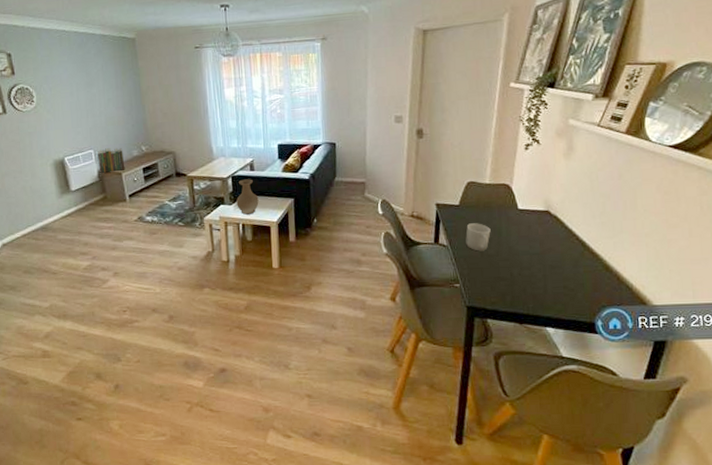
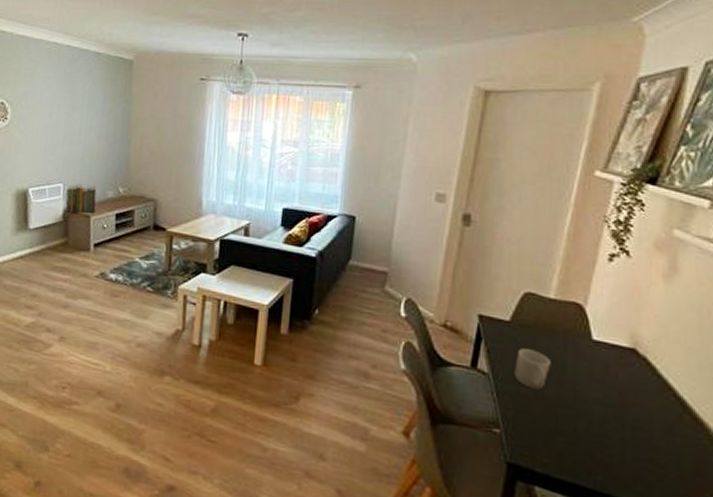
vase: present [236,179,259,215] -> none [221,245,249,291]

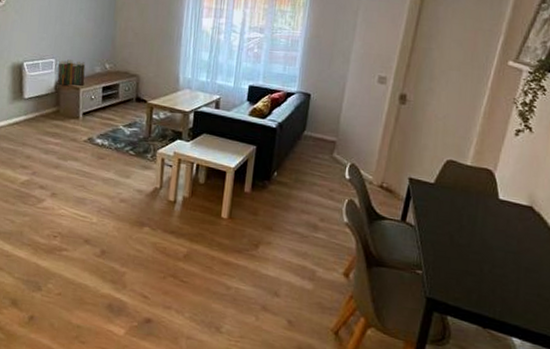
mug: present [514,348,551,390] -> none [436,206,465,239]

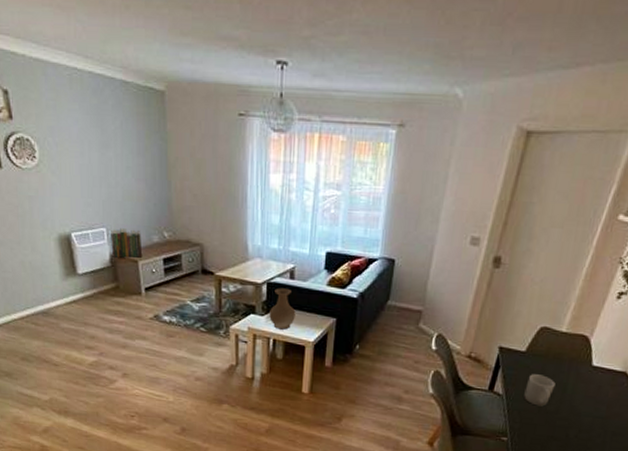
vase: none [194,116,219,155] -> present [269,288,296,330]
mug: none [436,206,465,239] -> present [524,374,555,407]

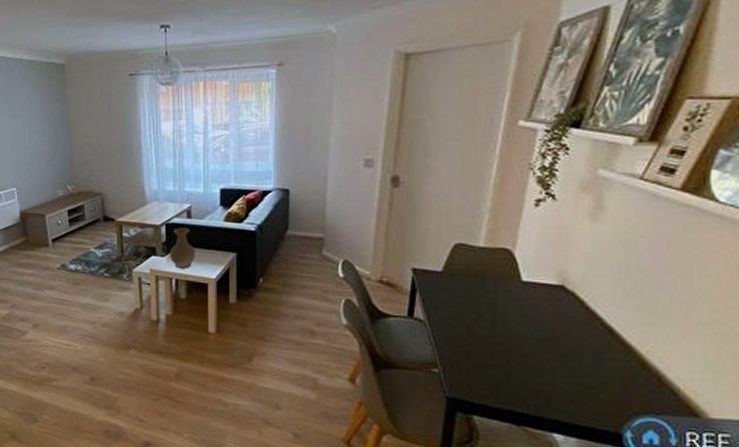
books: present [111,228,143,259] -> none [20,186,49,214]
mug: present [524,374,555,407] -> none [449,295,483,331]

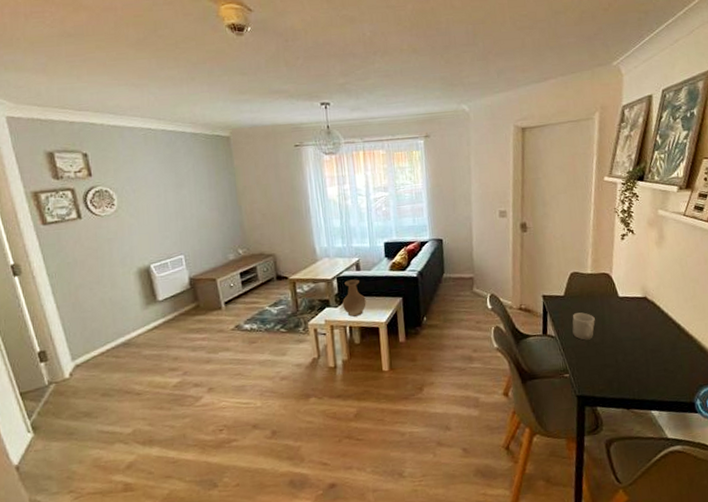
mug: none [449,295,483,331] -> present [572,312,595,340]

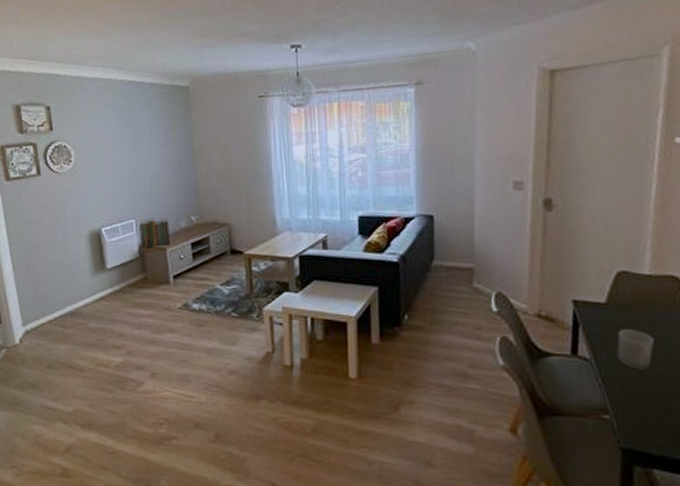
books: none [188,252,221,280] -> present [139,217,171,248]
vase: present [342,279,366,317] -> none [304,259,333,306]

